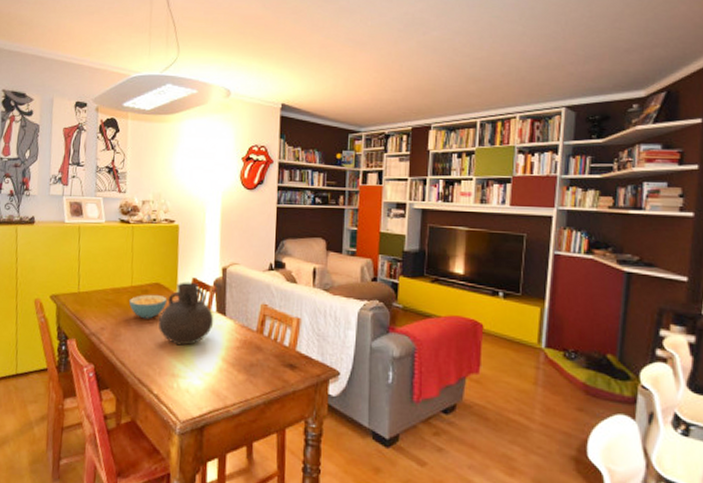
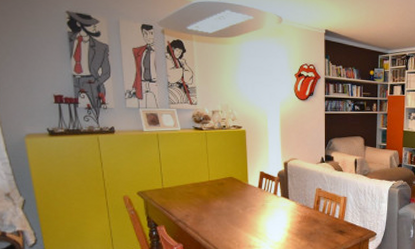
cereal bowl: present [129,294,168,319] -> none [208,186,241,206]
vase: present [158,282,214,346] -> none [234,175,280,224]

